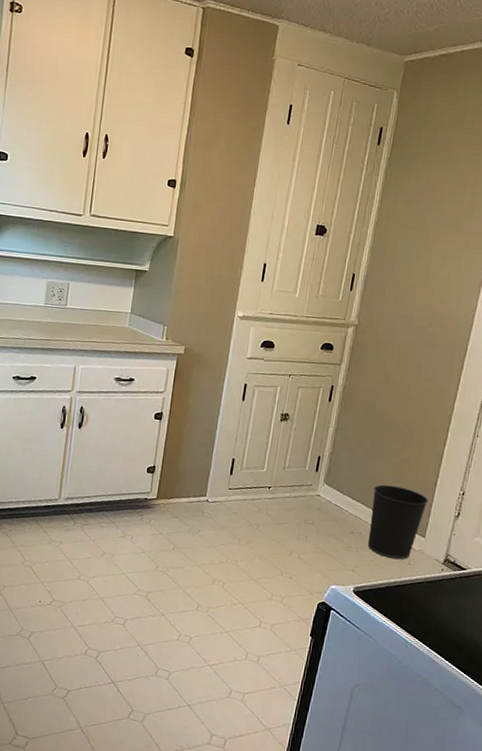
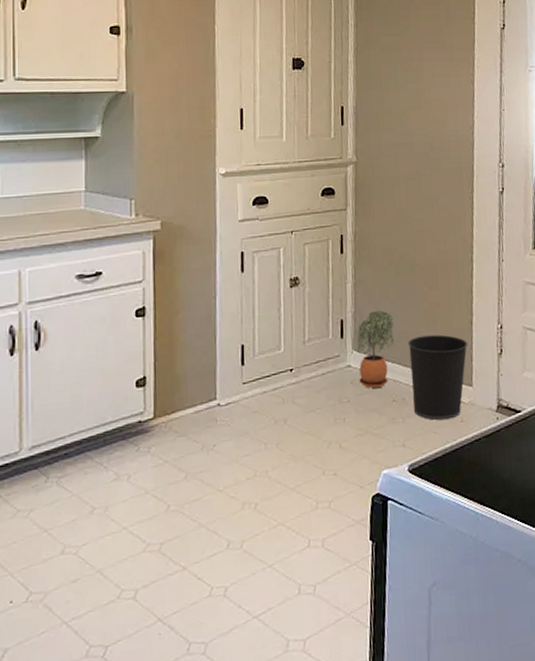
potted plant: none [325,455,365,519] -> present [357,311,394,388]

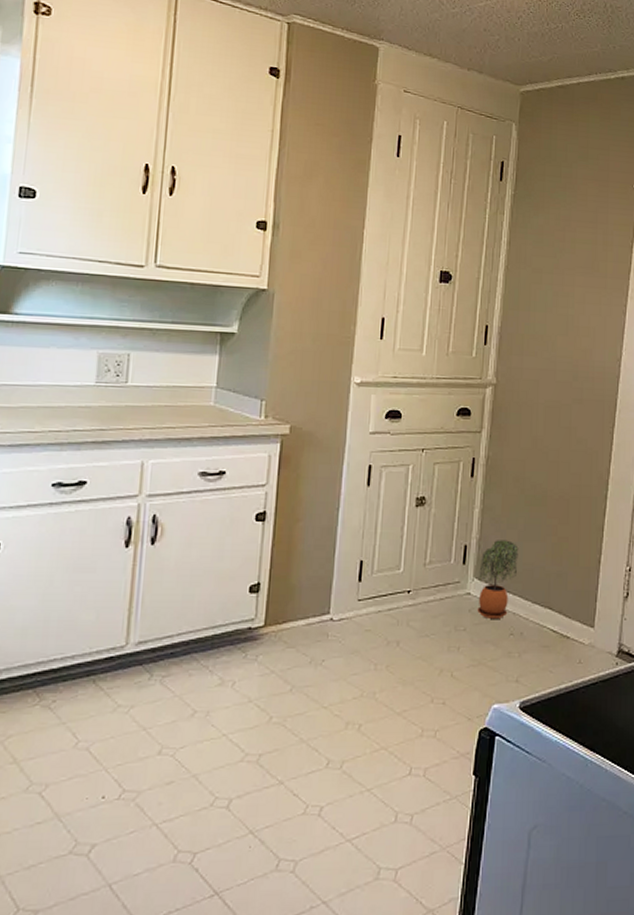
wastebasket: present [407,334,469,421] -> none [531,570,594,660]

